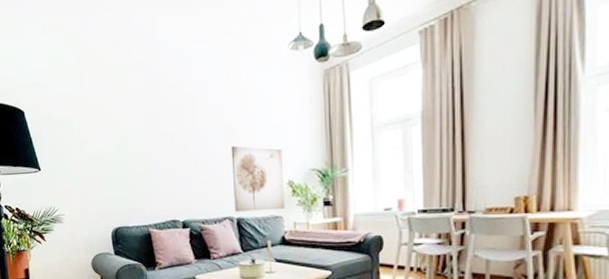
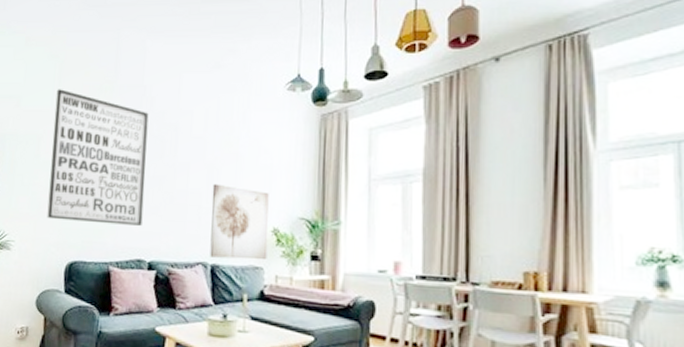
wall art: none [79,72,173,193] -> present [47,89,149,226]

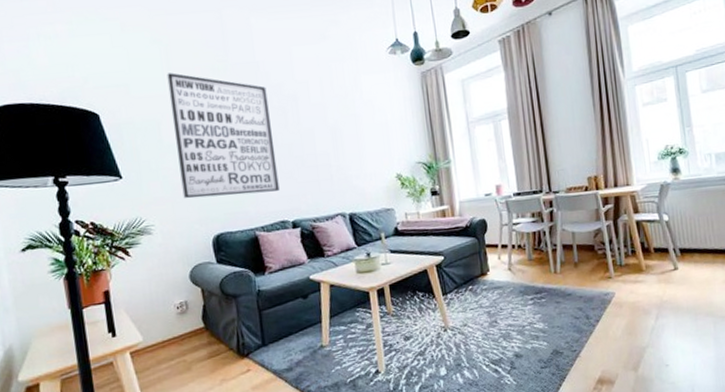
wall art: present [210,183,269,260] -> none [338,143,396,208]

